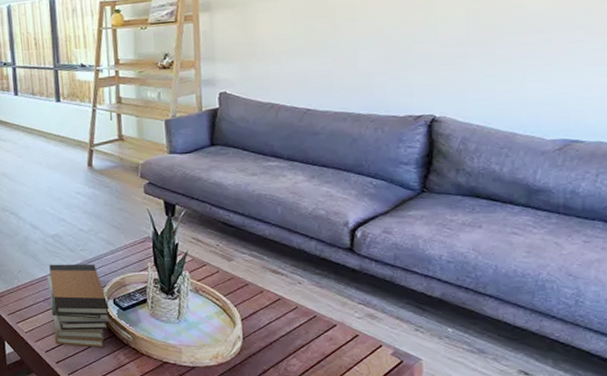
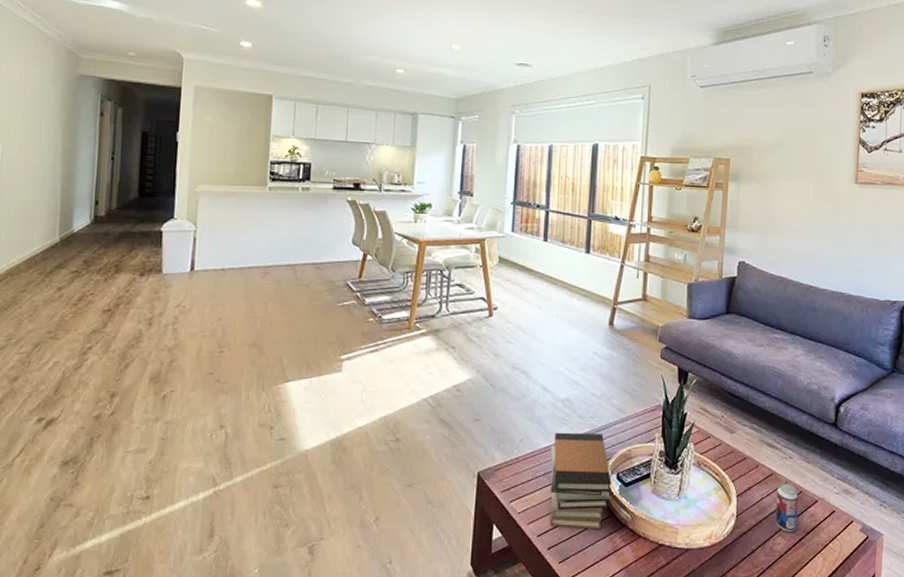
beverage can: none [286,307,314,354] -> present [775,483,798,531]

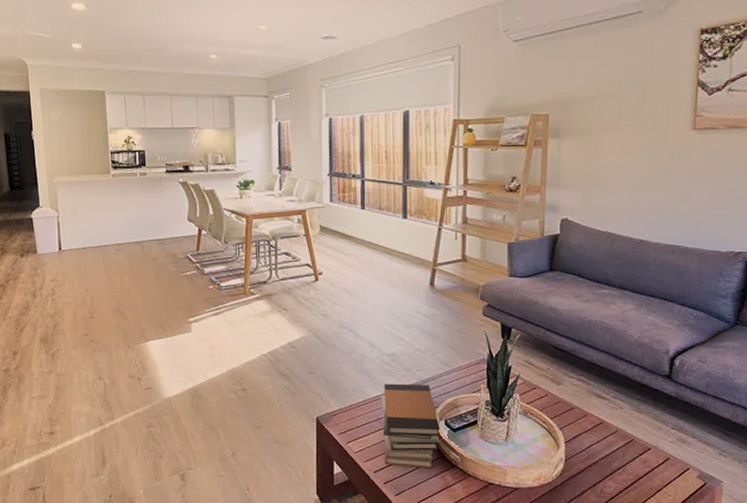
beverage can: present [775,483,798,531] -> none [605,431,629,476]

